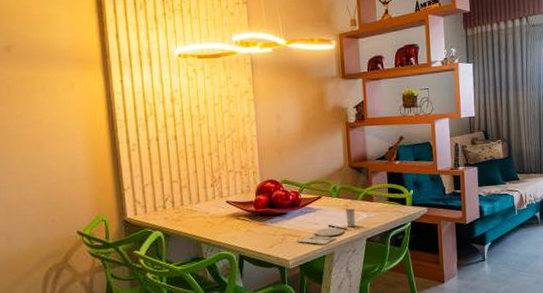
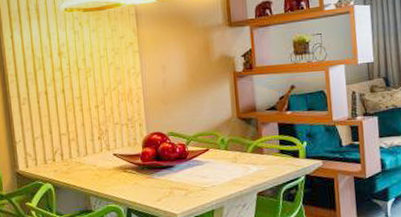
place setting: present [298,208,356,245] -> none [185,161,245,199]

